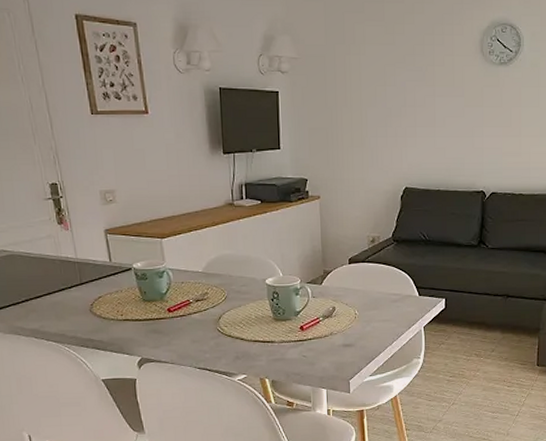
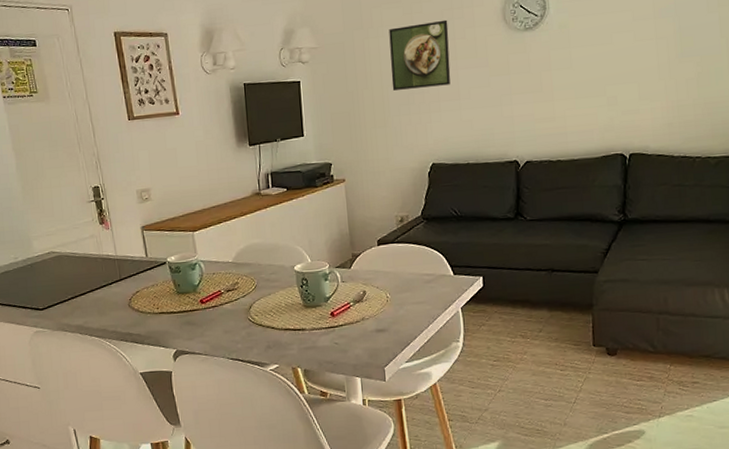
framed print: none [370,44,429,111] -> present [389,19,451,91]

